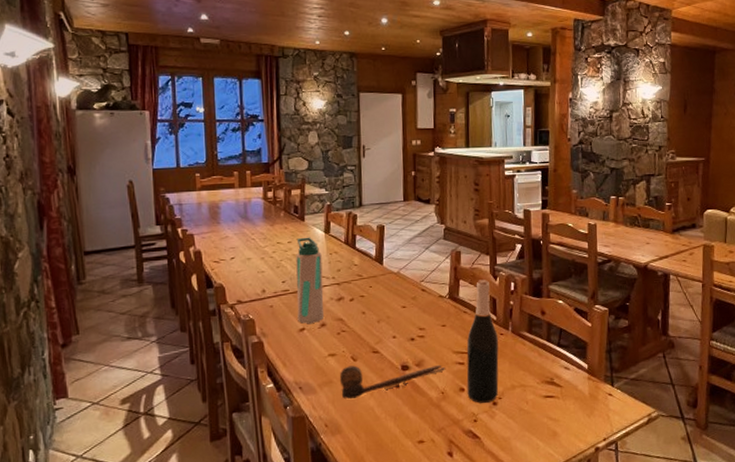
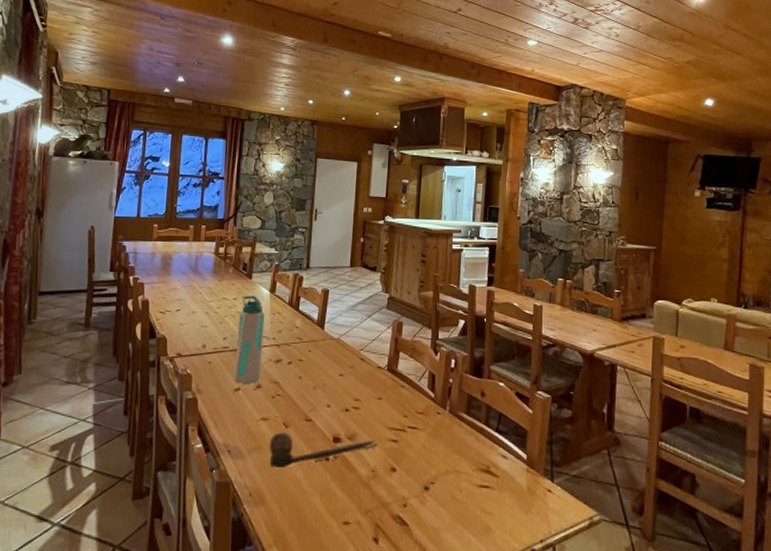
wine bottle: present [466,279,499,403] -> none [398,353,436,487]

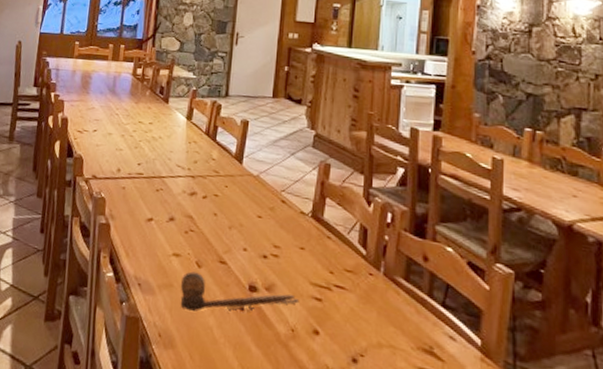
water bottle: present [234,295,265,385] -> none [147,120,181,216]

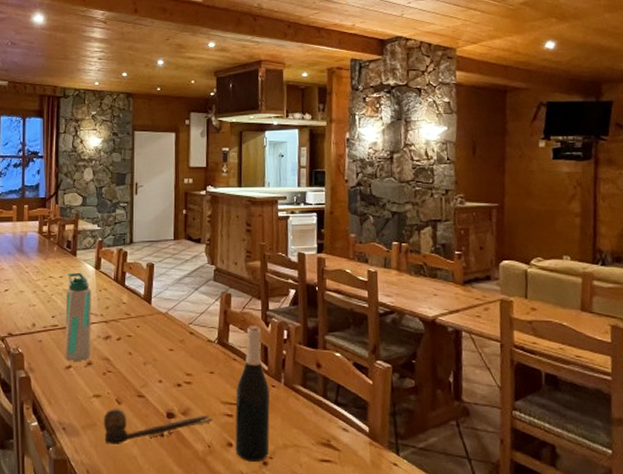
water bottle: none [147,120,181,216] -> present [65,272,91,362]
wine bottle: none [322,202,367,358] -> present [235,325,271,462]

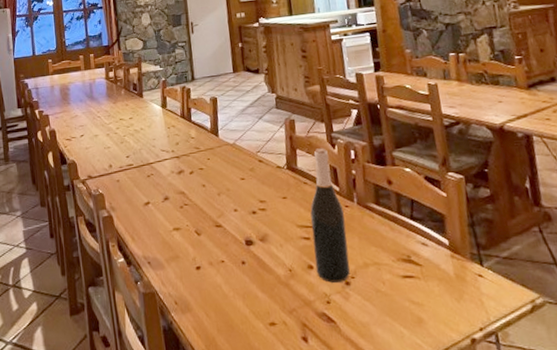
water bottle: present [65,272,91,362] -> none [137,112,167,198]
spoon: present [103,409,212,446] -> none [185,240,290,276]

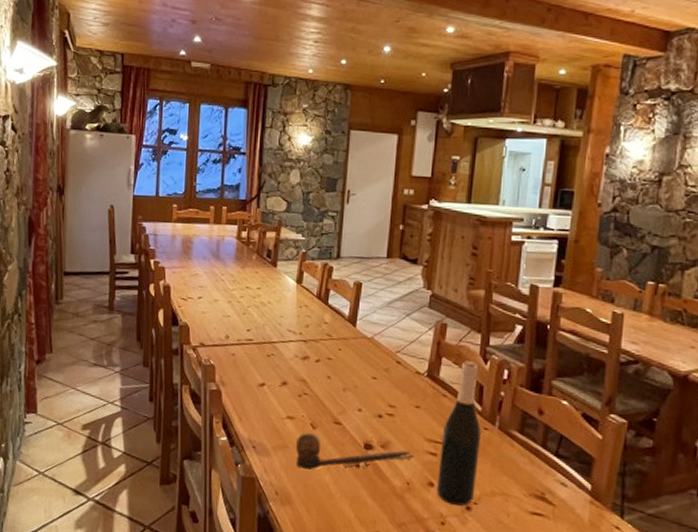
spoon: none [185,240,290,276] -> present [295,433,414,471]

